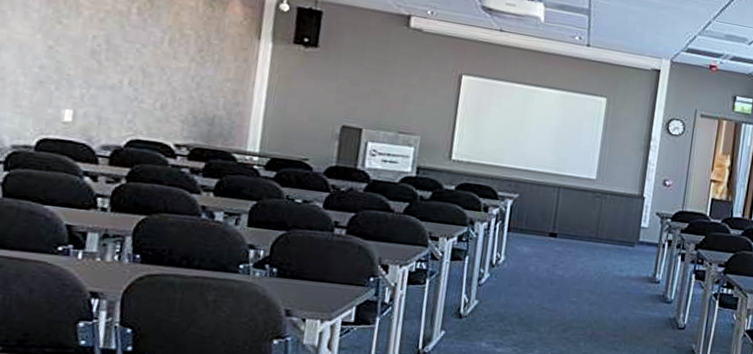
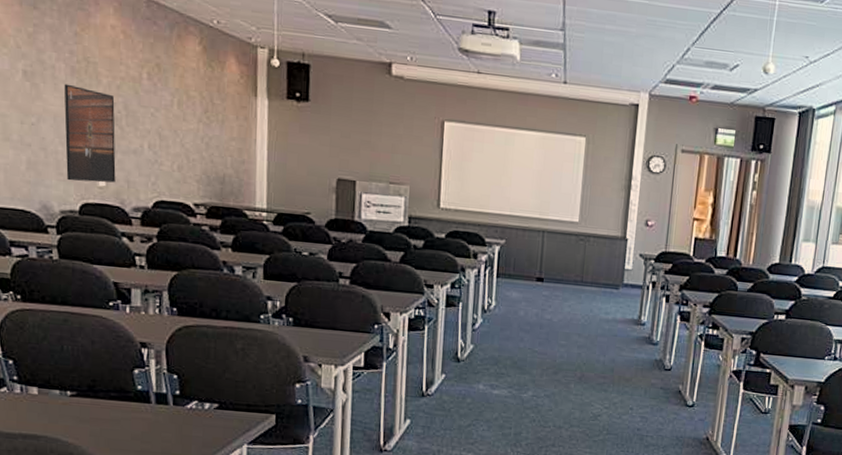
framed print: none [25,13,95,119] -> present [64,83,116,183]

